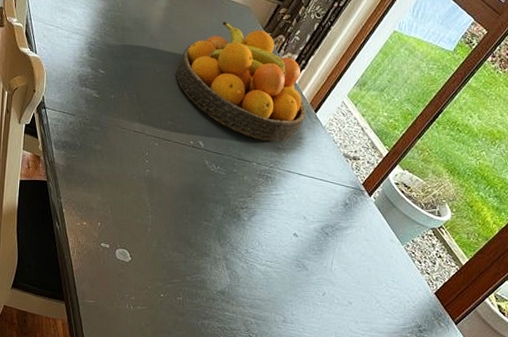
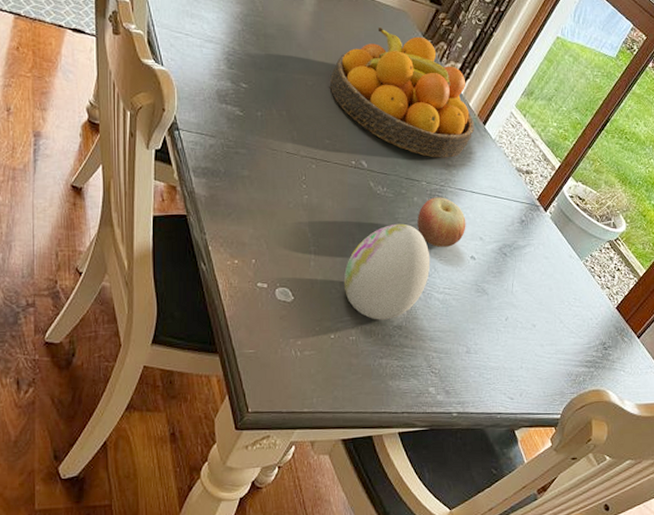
decorative egg: none [175,199,256,285] -> present [343,223,431,320]
apple: none [246,177,292,224] -> present [417,197,466,247]

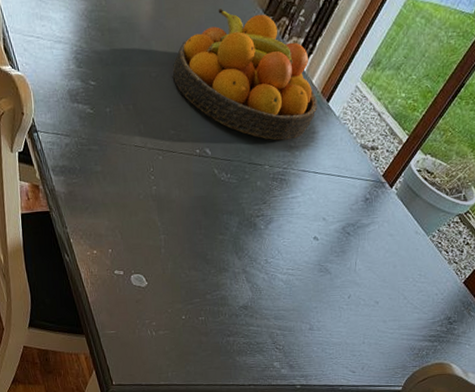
decorative egg: present [343,223,431,320] -> none [192,208,274,301]
apple: present [417,197,466,247] -> none [261,180,309,230]

